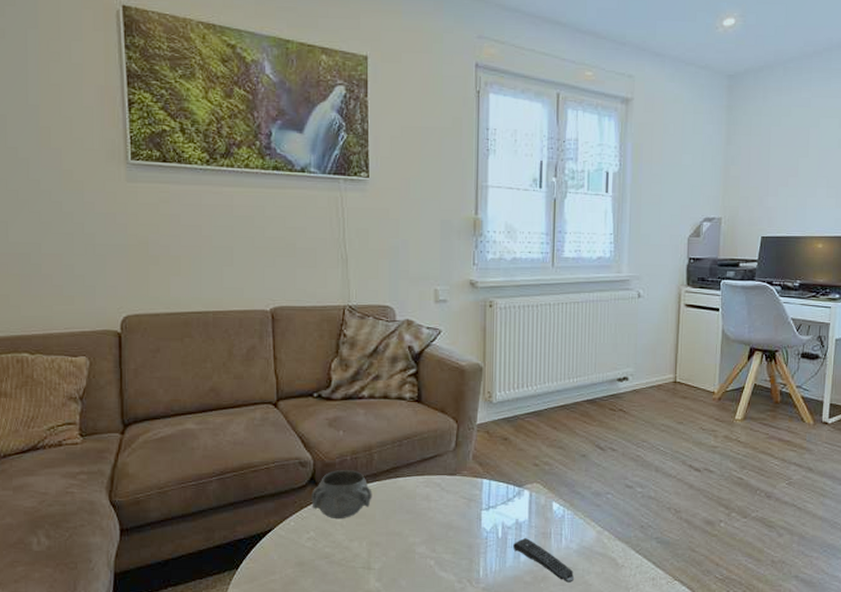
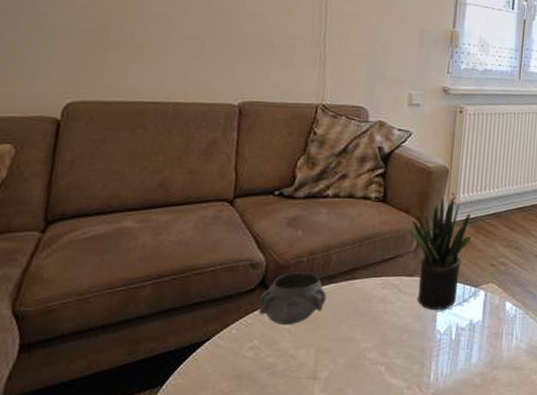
potted plant: none [444,396,512,508] -> present [406,197,472,310]
remote control: present [513,537,575,582] -> none [465,338,523,383]

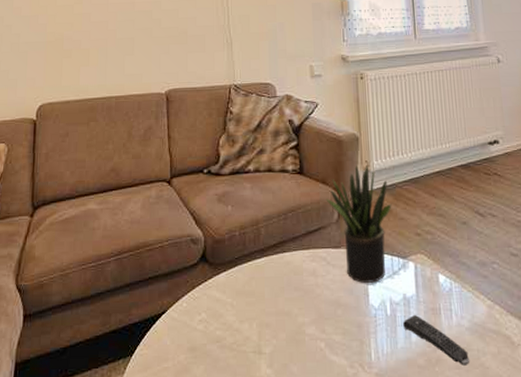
decorative bowl: present [259,272,327,326] -> none [203,246,261,299]
remote control: none [465,338,523,383] -> present [403,314,470,366]

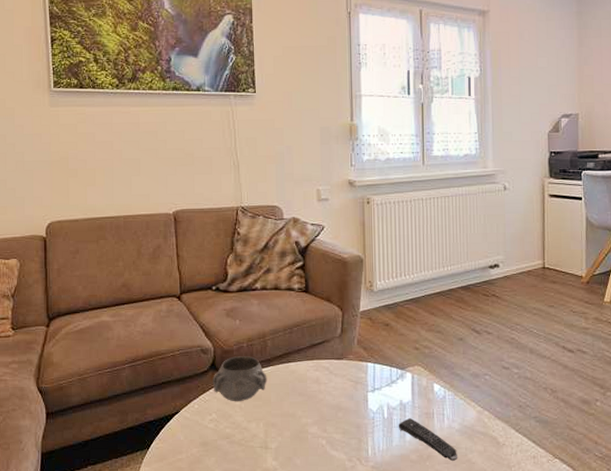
decorative bowl: none [203,246,261,299] -> present [213,356,267,402]
potted plant: present [326,165,392,283] -> none [330,285,393,390]

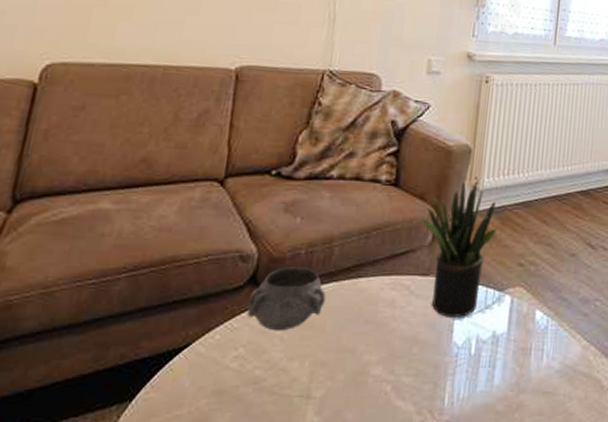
potted plant: none [330,285,393,390] -> present [421,182,497,317]
remote control: present [399,417,458,461] -> none [487,354,555,412]

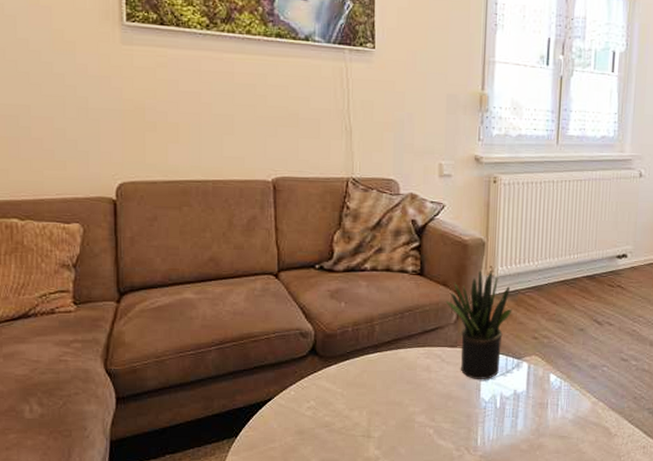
decorative bowl: present [247,267,326,331] -> none [312,341,373,389]

